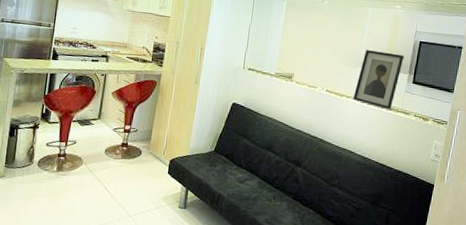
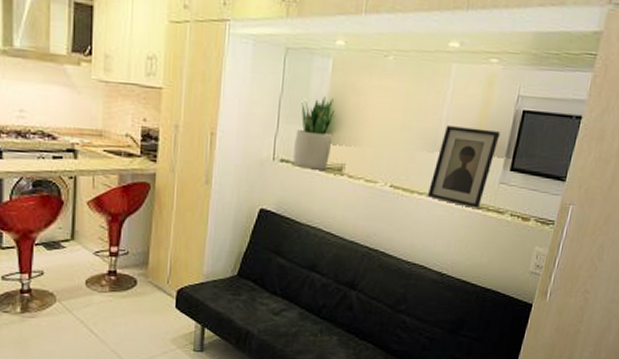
planter: none [257,26,288,77] -> present [293,96,336,170]

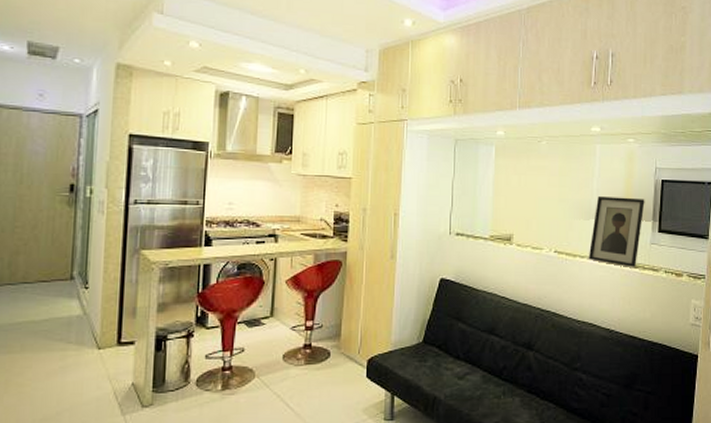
planter: present [293,96,336,170] -> none [467,177,501,241]

